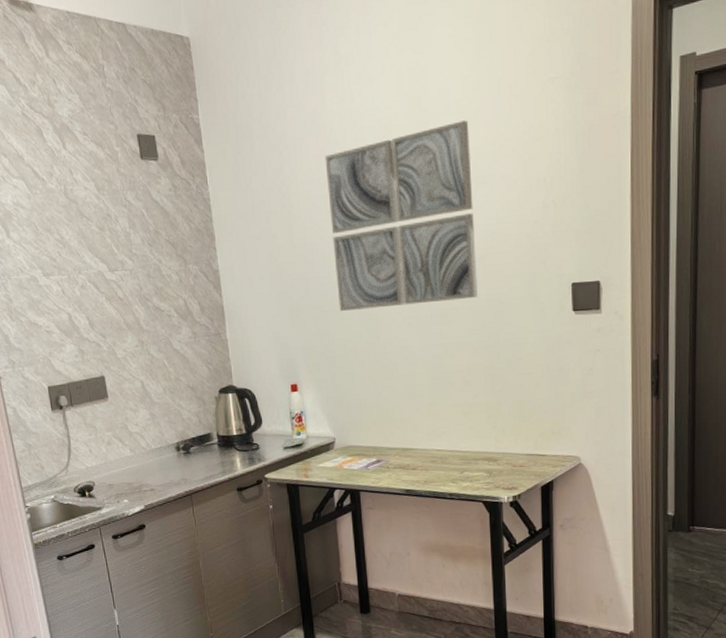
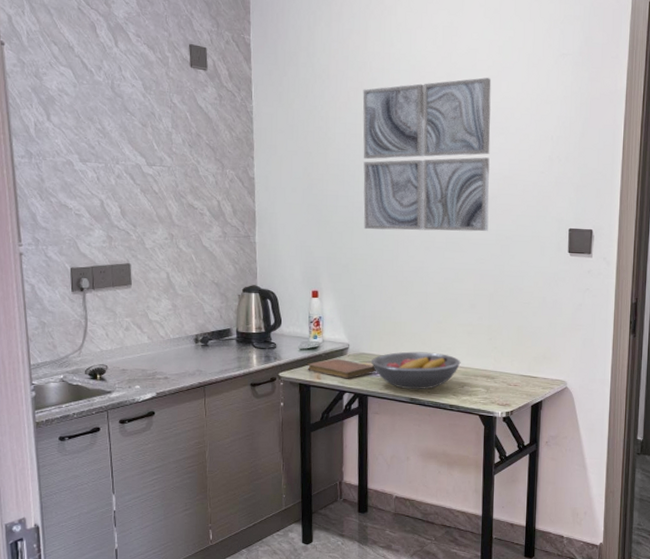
notebook: none [293,454,367,475] -> present [307,358,377,379]
fruit bowl: none [359,438,458,481] -> present [370,351,461,390]

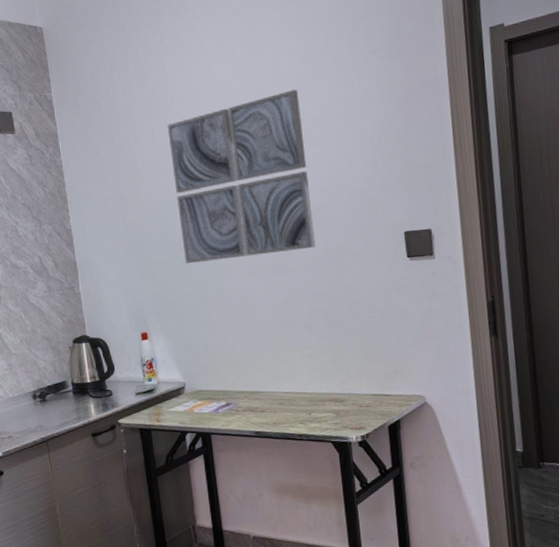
notebook: present [307,358,377,379] -> none [145,398,217,419]
fruit bowl: present [370,351,461,390] -> none [209,381,305,423]

